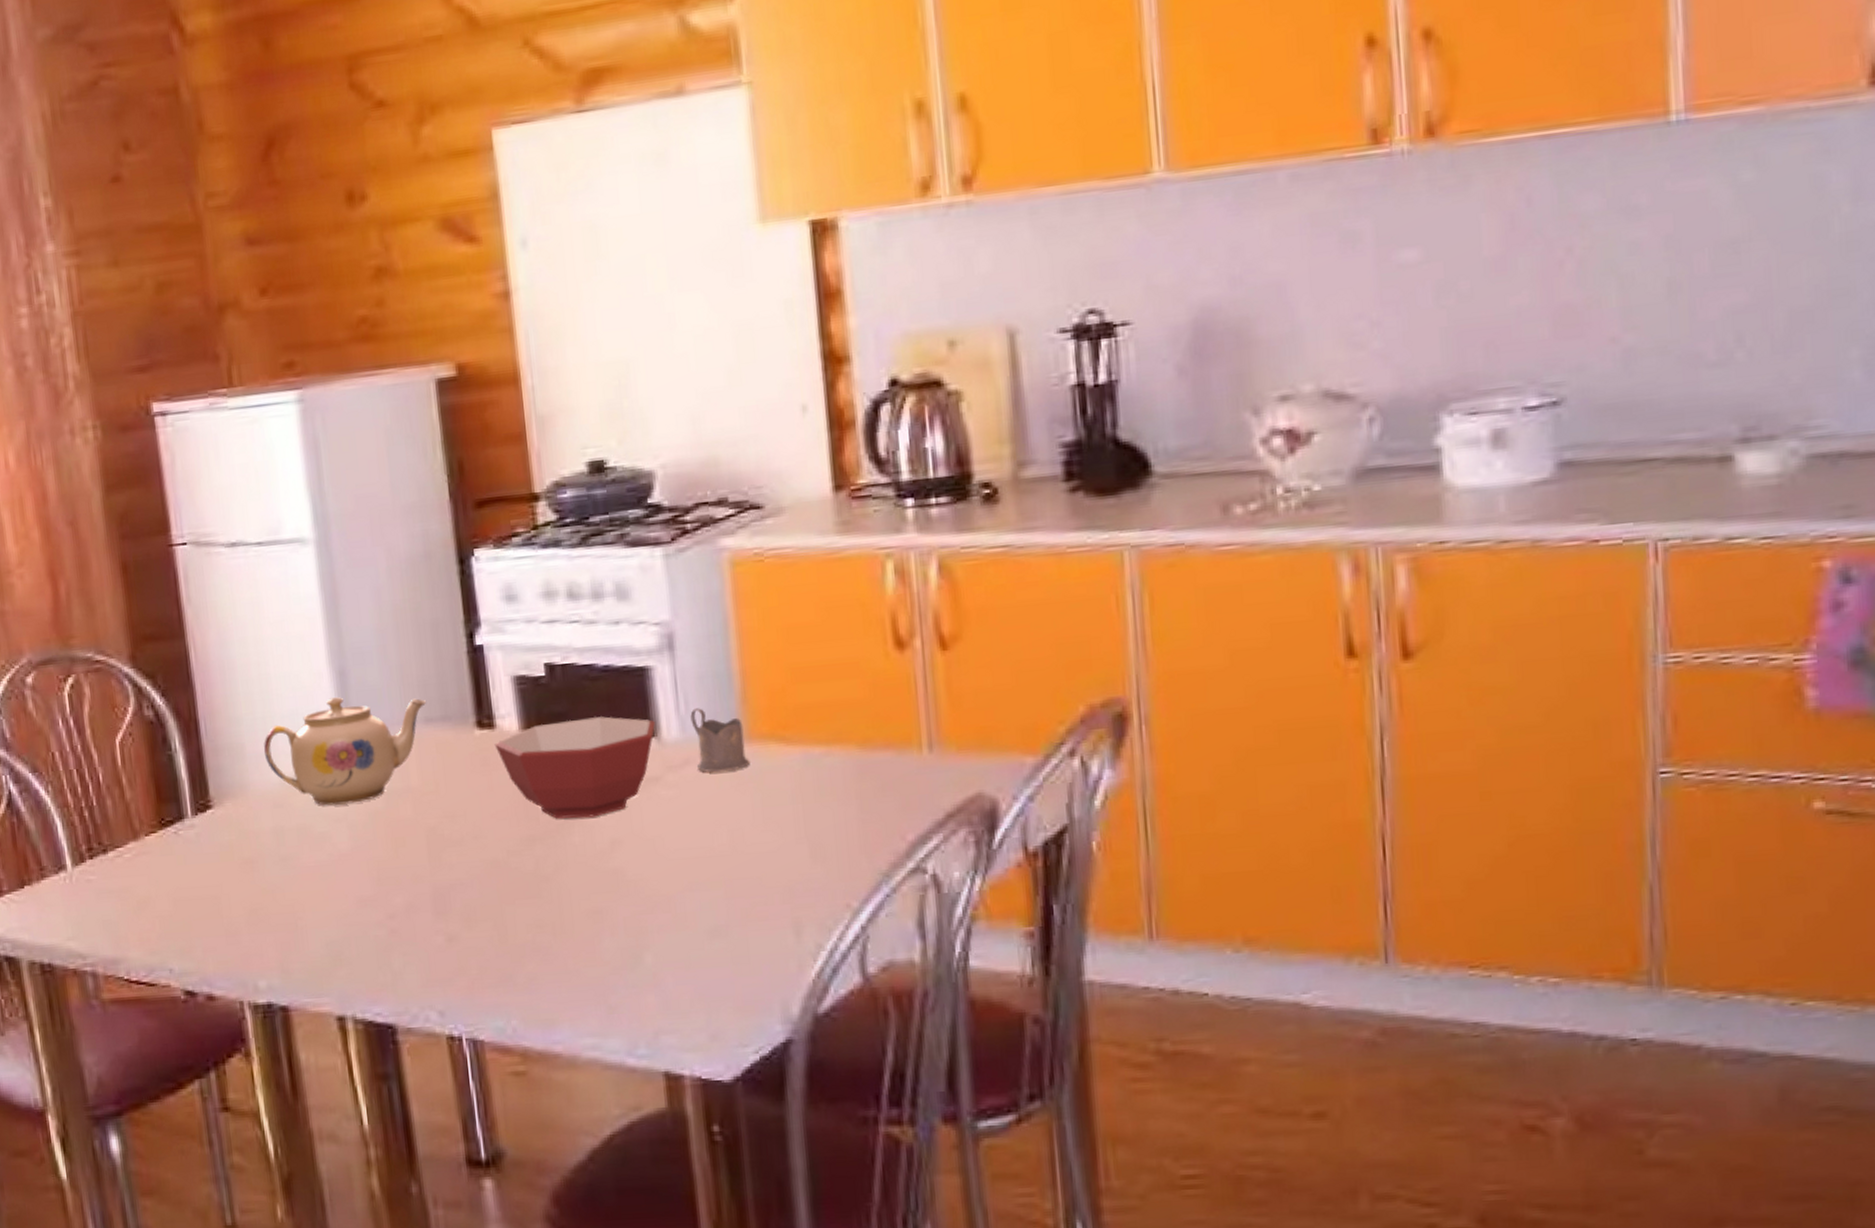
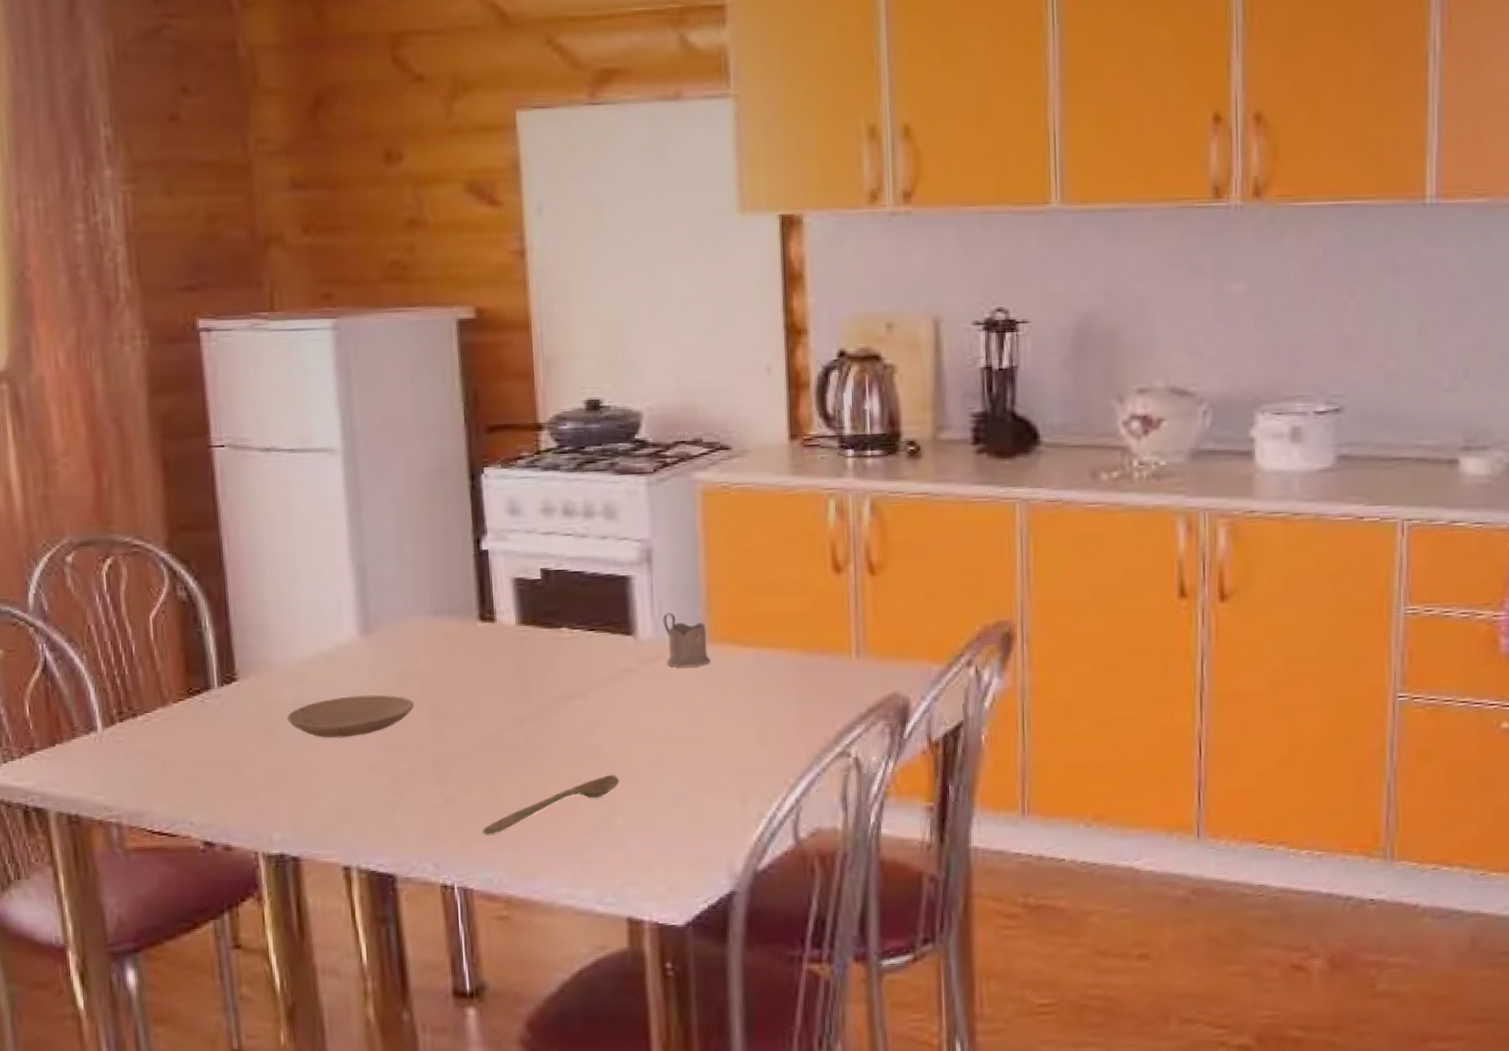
teapot: present [263,697,427,806] -> none [287,588,436,682]
plate: none [267,818,408,870] -> present [286,695,415,738]
spoon: none [491,903,648,977] -> present [483,775,620,835]
bowl: present [494,716,655,819] -> none [494,615,633,702]

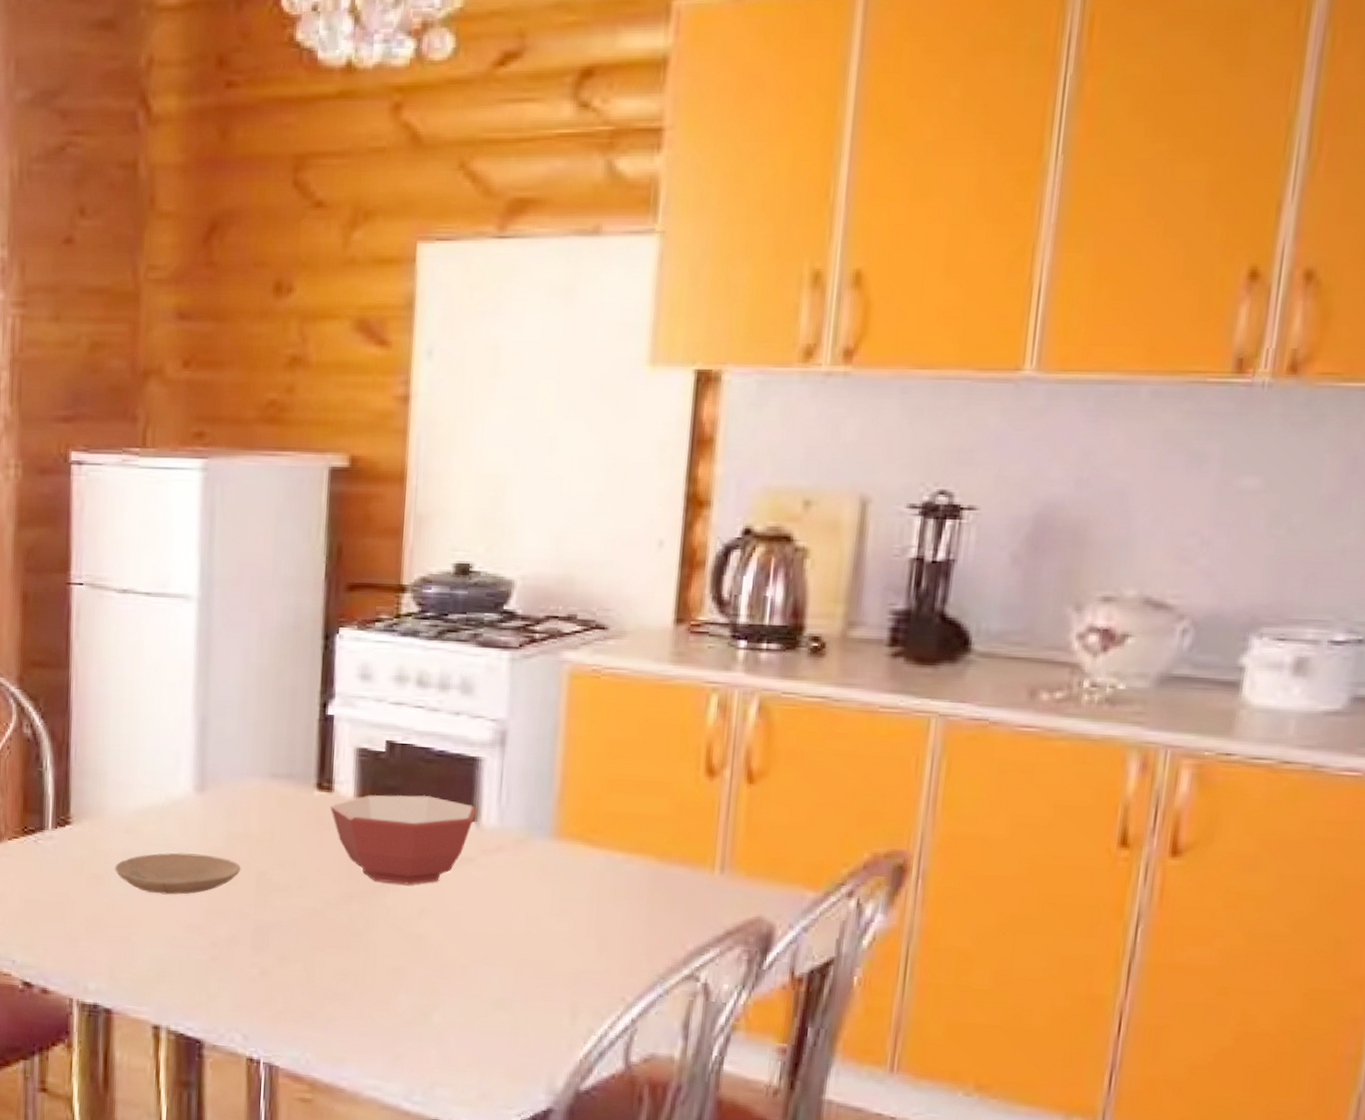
spoon: present [483,775,620,835] -> none [295,967,443,1013]
bowl: none [494,615,633,702] -> present [330,794,477,885]
tea glass holder: present [663,613,711,668] -> none [509,801,557,863]

